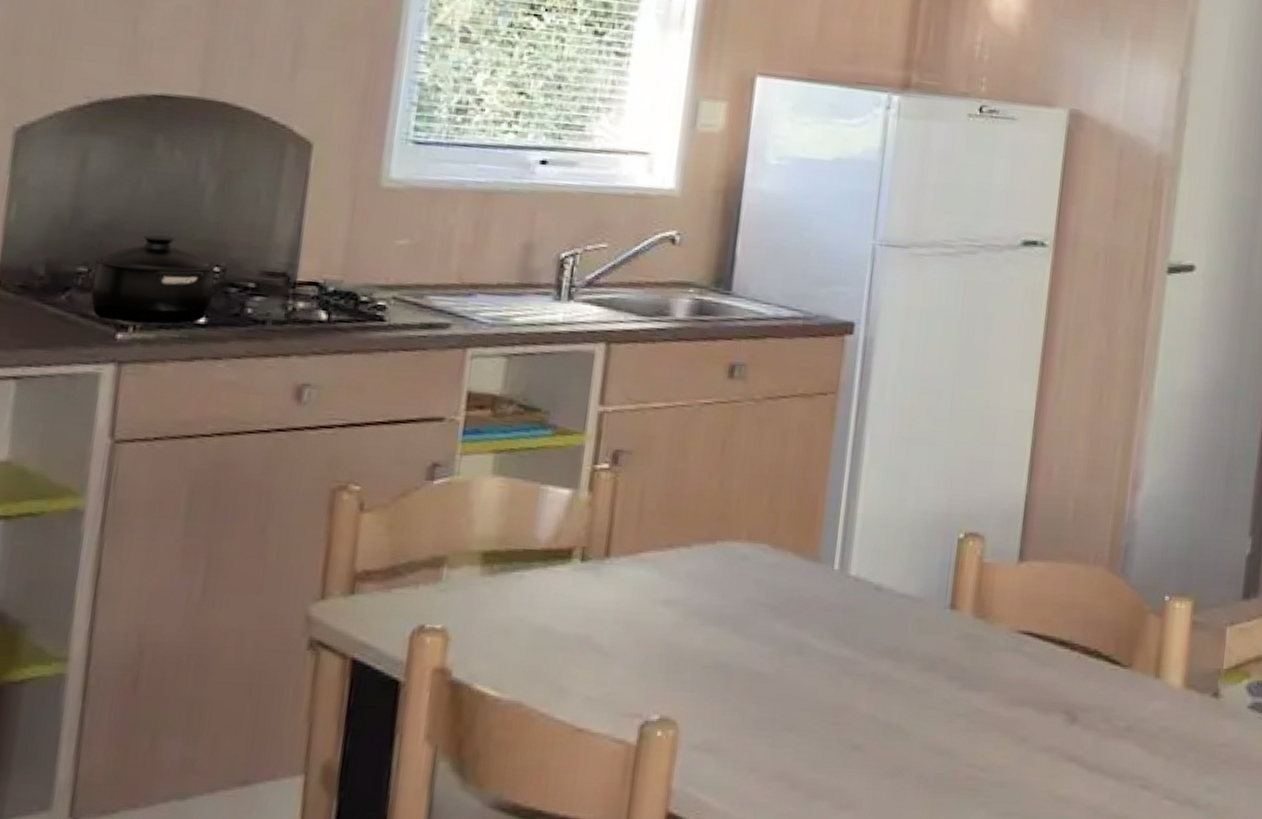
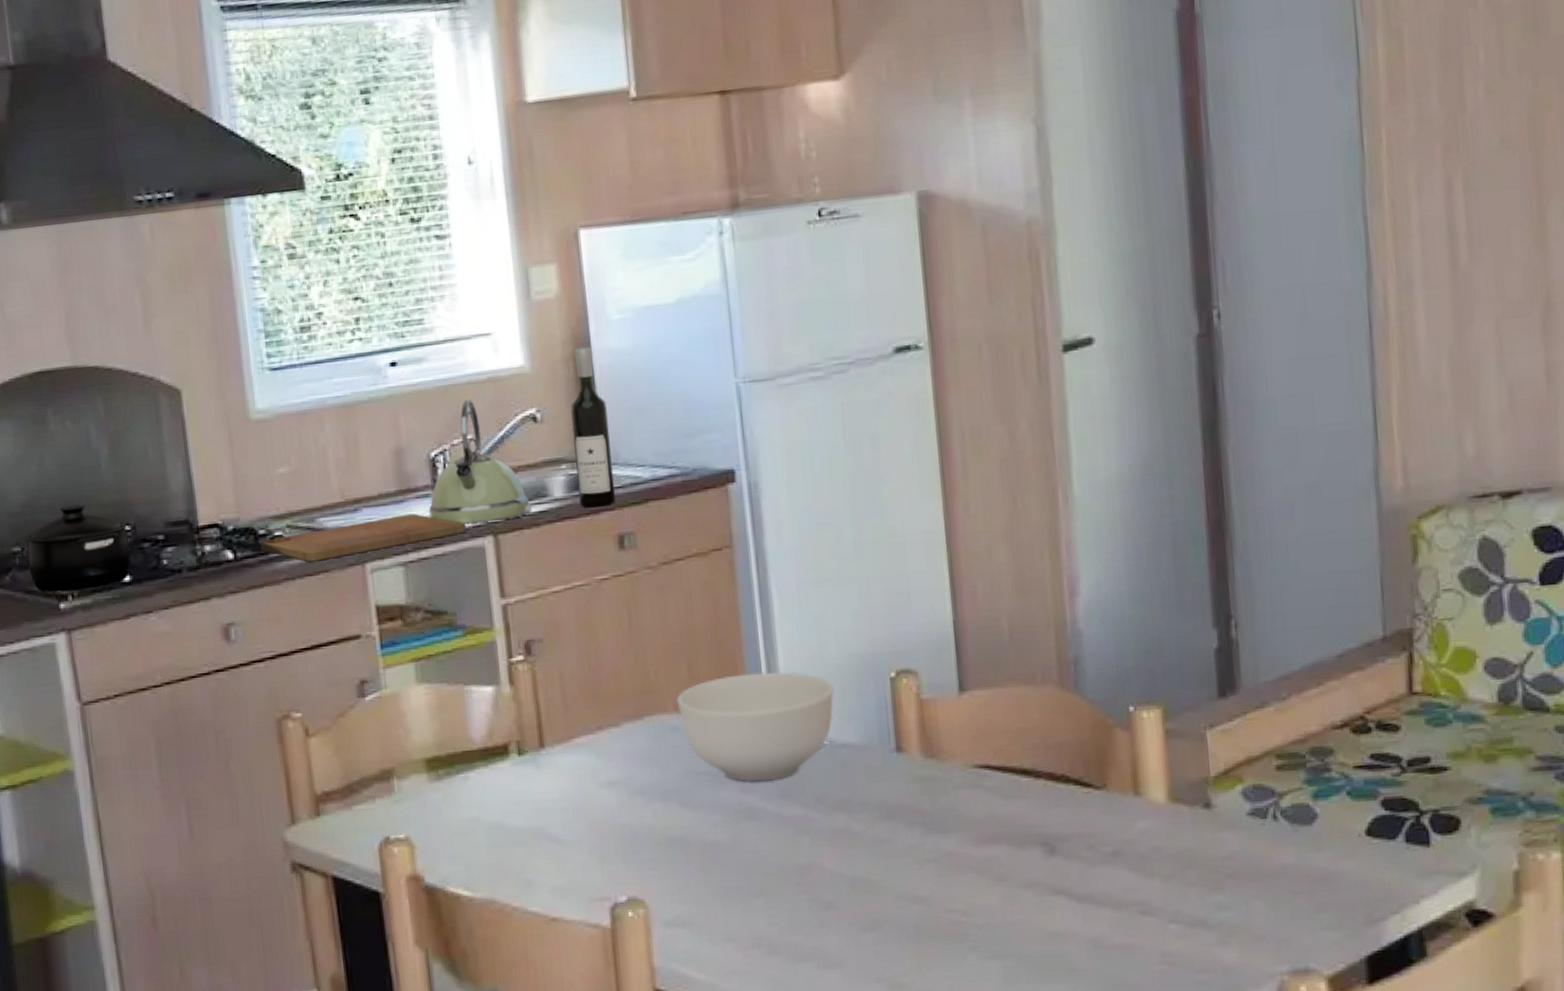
cutting board: none [358,307,581,338] -> present [259,513,467,562]
kettle: none [544,210,651,331] -> present [428,400,532,524]
bottle: none [699,183,747,335] -> present [570,346,616,508]
bowl: none [751,514,905,620] -> present [675,672,835,782]

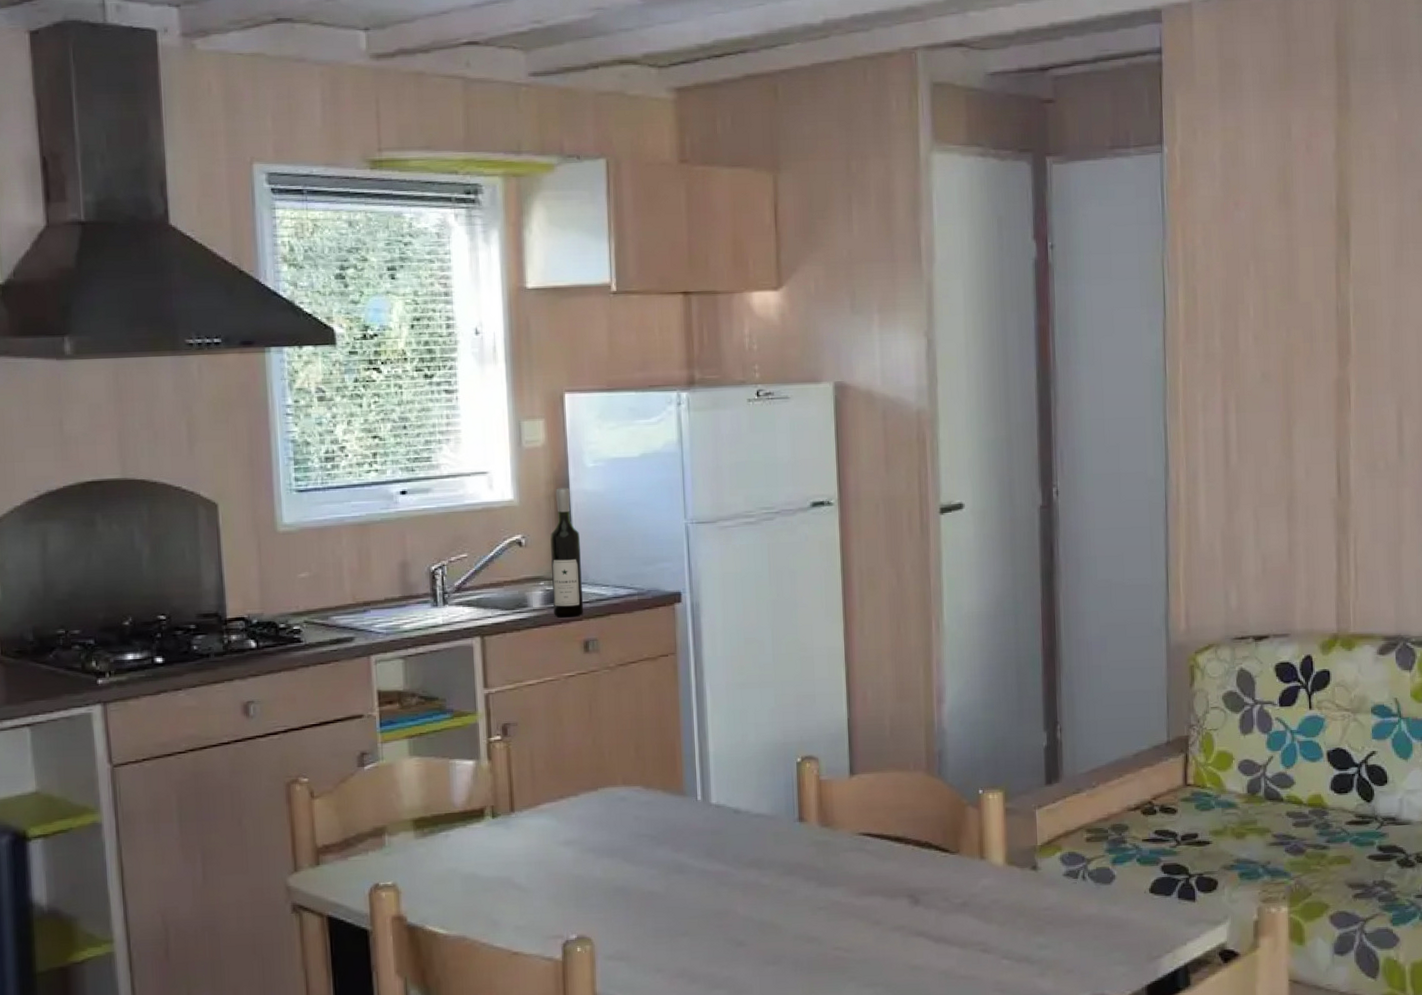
saucepan: present [23,504,131,593] -> none [68,596,165,670]
cutting board: present [259,513,467,562] -> none [280,616,458,653]
kettle: present [428,400,532,524] -> none [427,525,514,627]
bowl: present [675,672,835,782] -> none [624,755,753,843]

